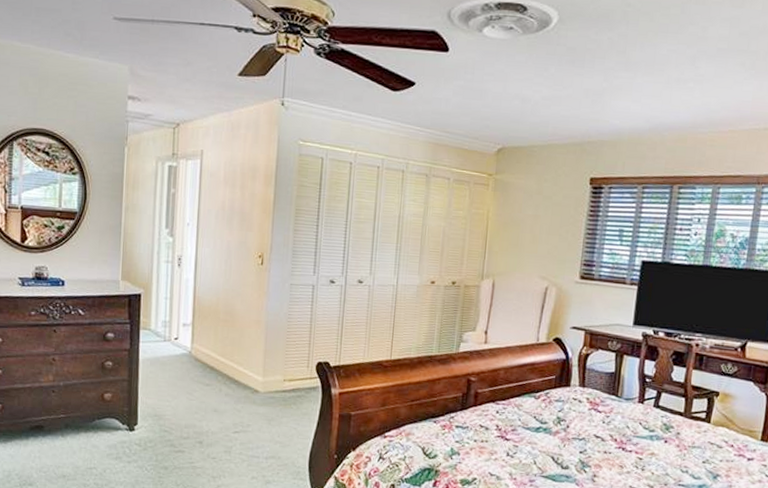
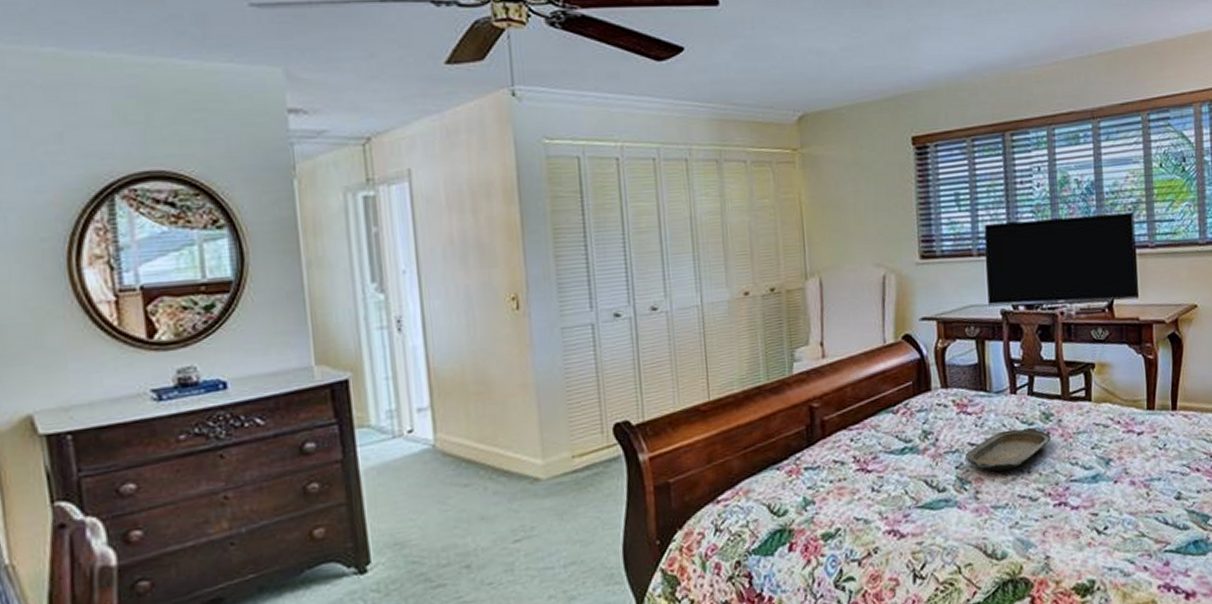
serving tray: none [590,431,669,465] -> present [965,427,1052,472]

